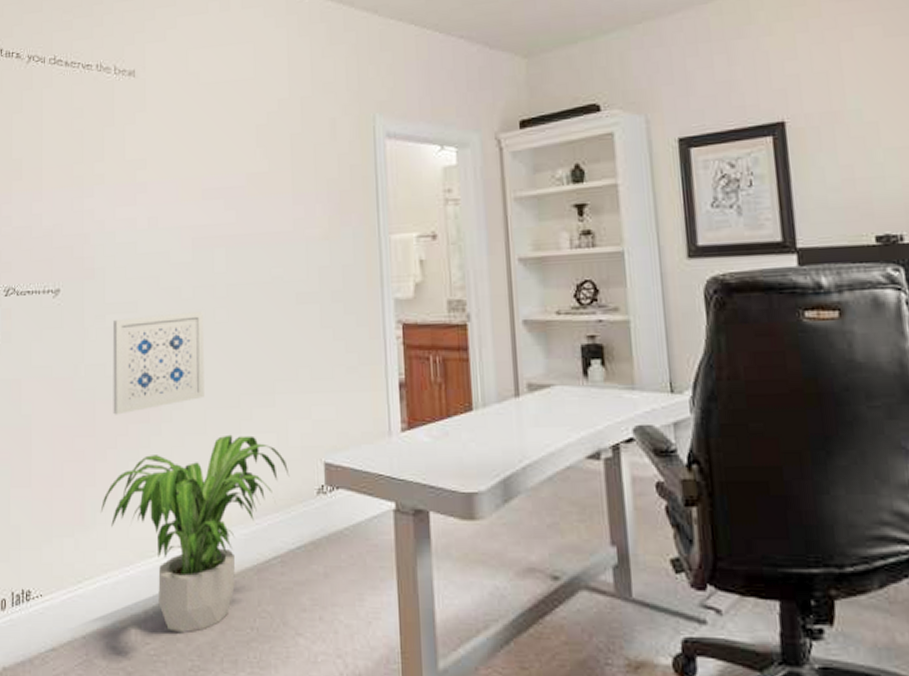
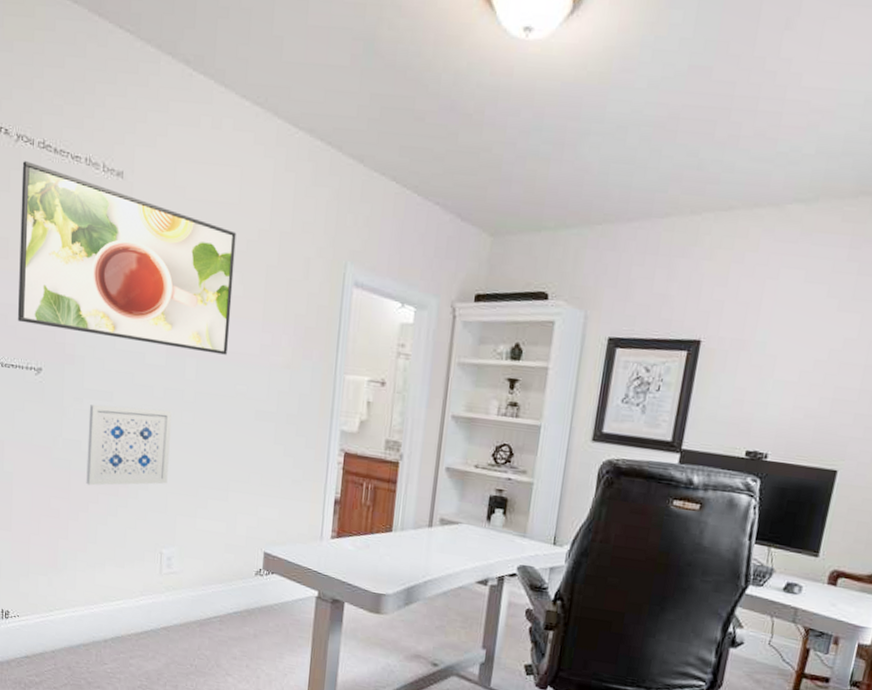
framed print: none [32,79,258,244] -> present [17,161,237,355]
potted plant: present [100,434,290,634] -> none [71,517,234,661]

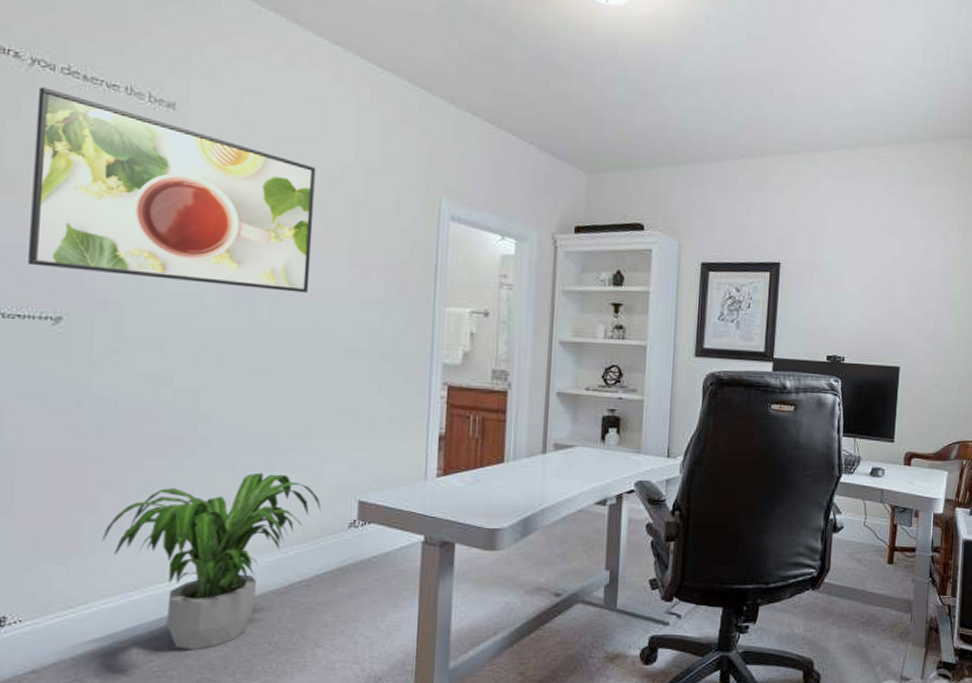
potted plant: none [71,517,234,661] -> present [101,472,322,651]
wall art: present [86,404,172,486] -> none [124,354,239,449]

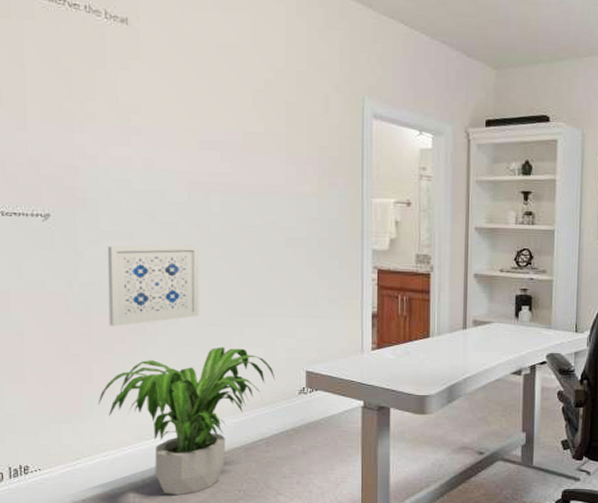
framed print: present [27,87,316,293] -> none [12,9,253,188]
wall art: none [124,354,239,449] -> present [107,245,199,327]

